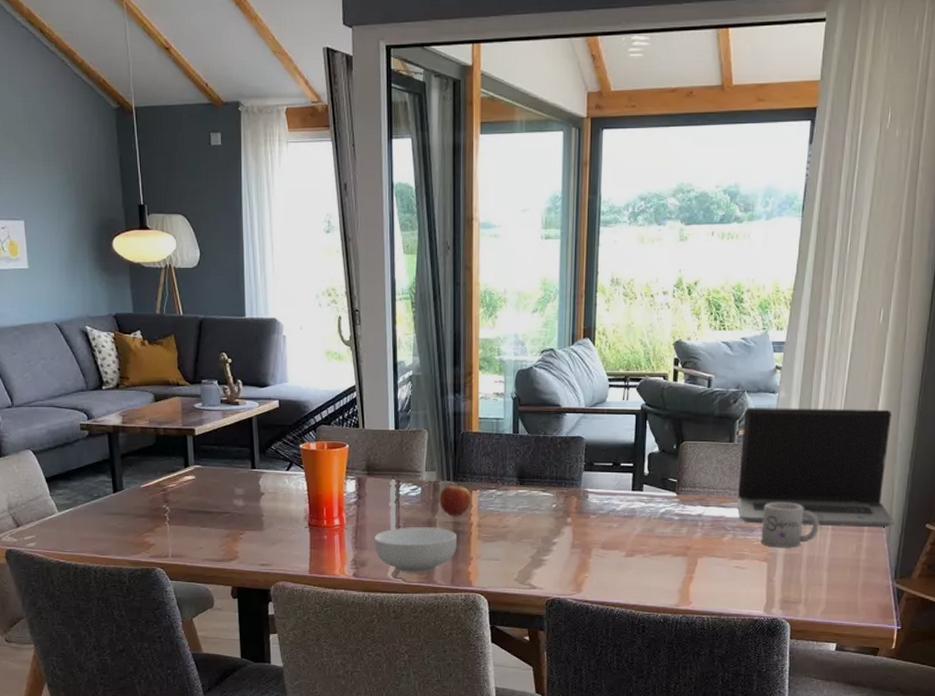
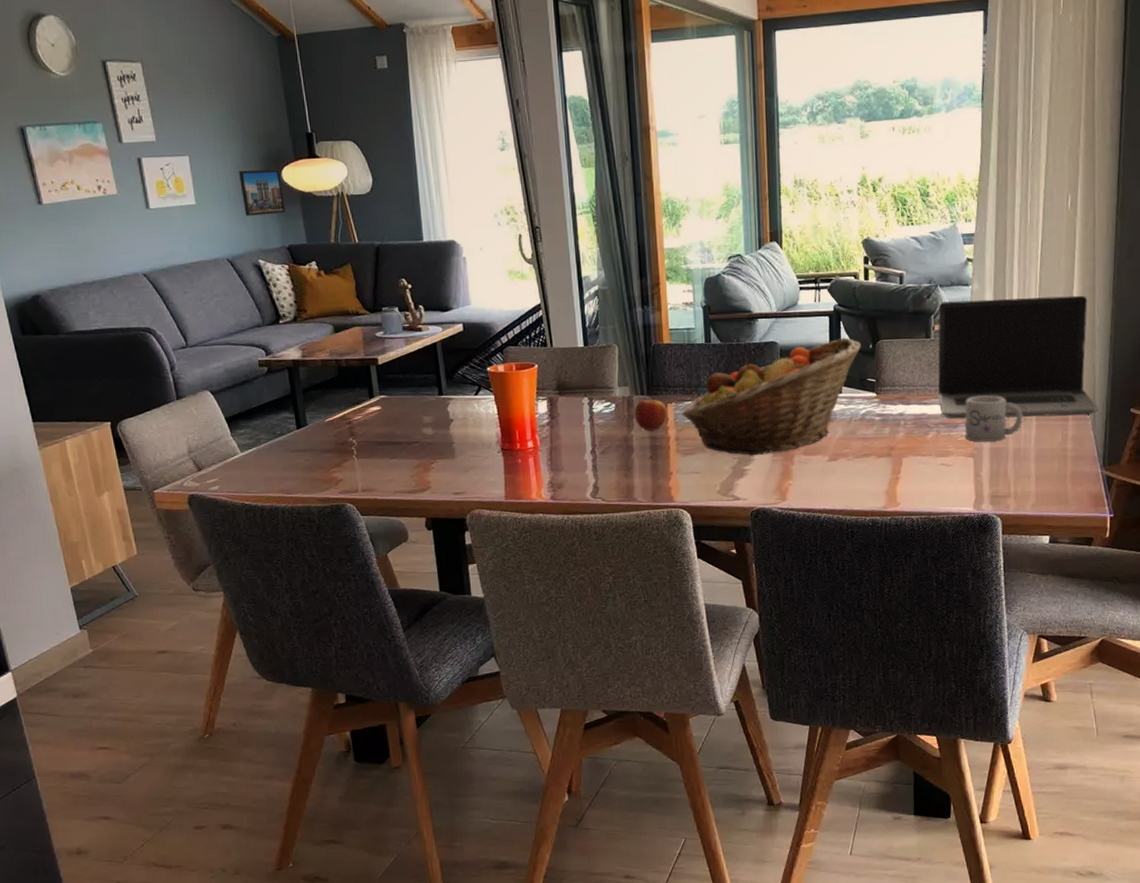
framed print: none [71,238,114,283] -> present [238,169,286,216]
cereal bowl: present [374,527,457,573] -> none [569,443,655,492]
fruit basket: none [485,436,665,547] -> present [681,337,861,456]

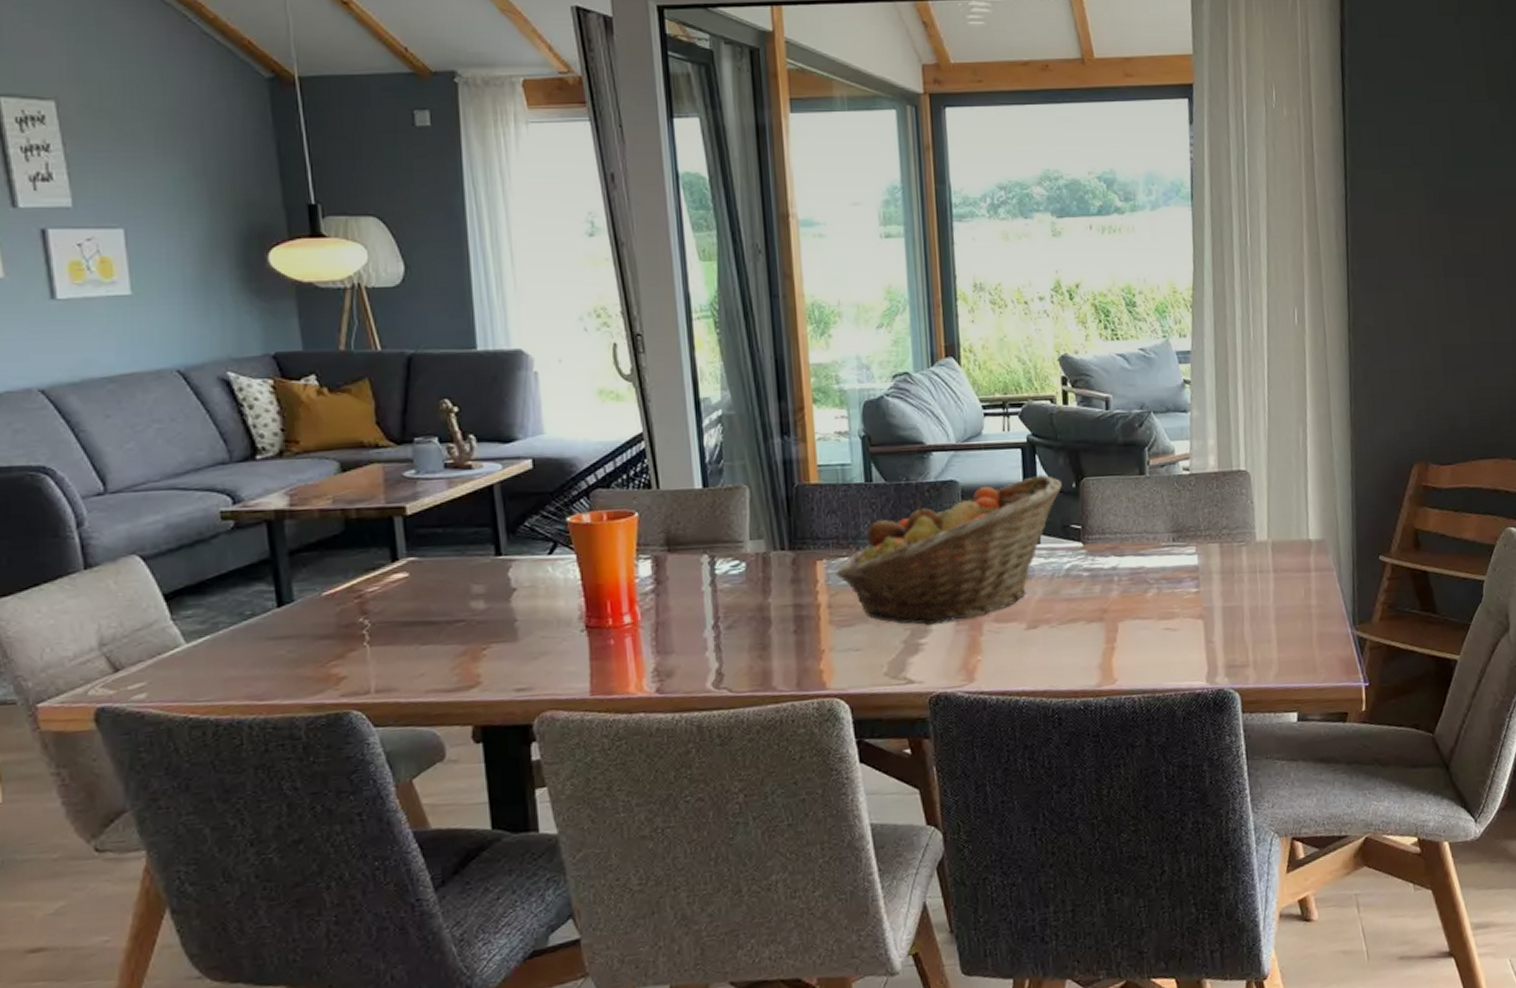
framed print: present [238,169,286,216] -> none [200,250,272,312]
apple: present [634,398,667,431] -> none [772,554,816,597]
laptop computer: present [937,295,1100,419] -> none [1153,424,1345,573]
mug: present [964,395,1023,442] -> none [1190,542,1259,600]

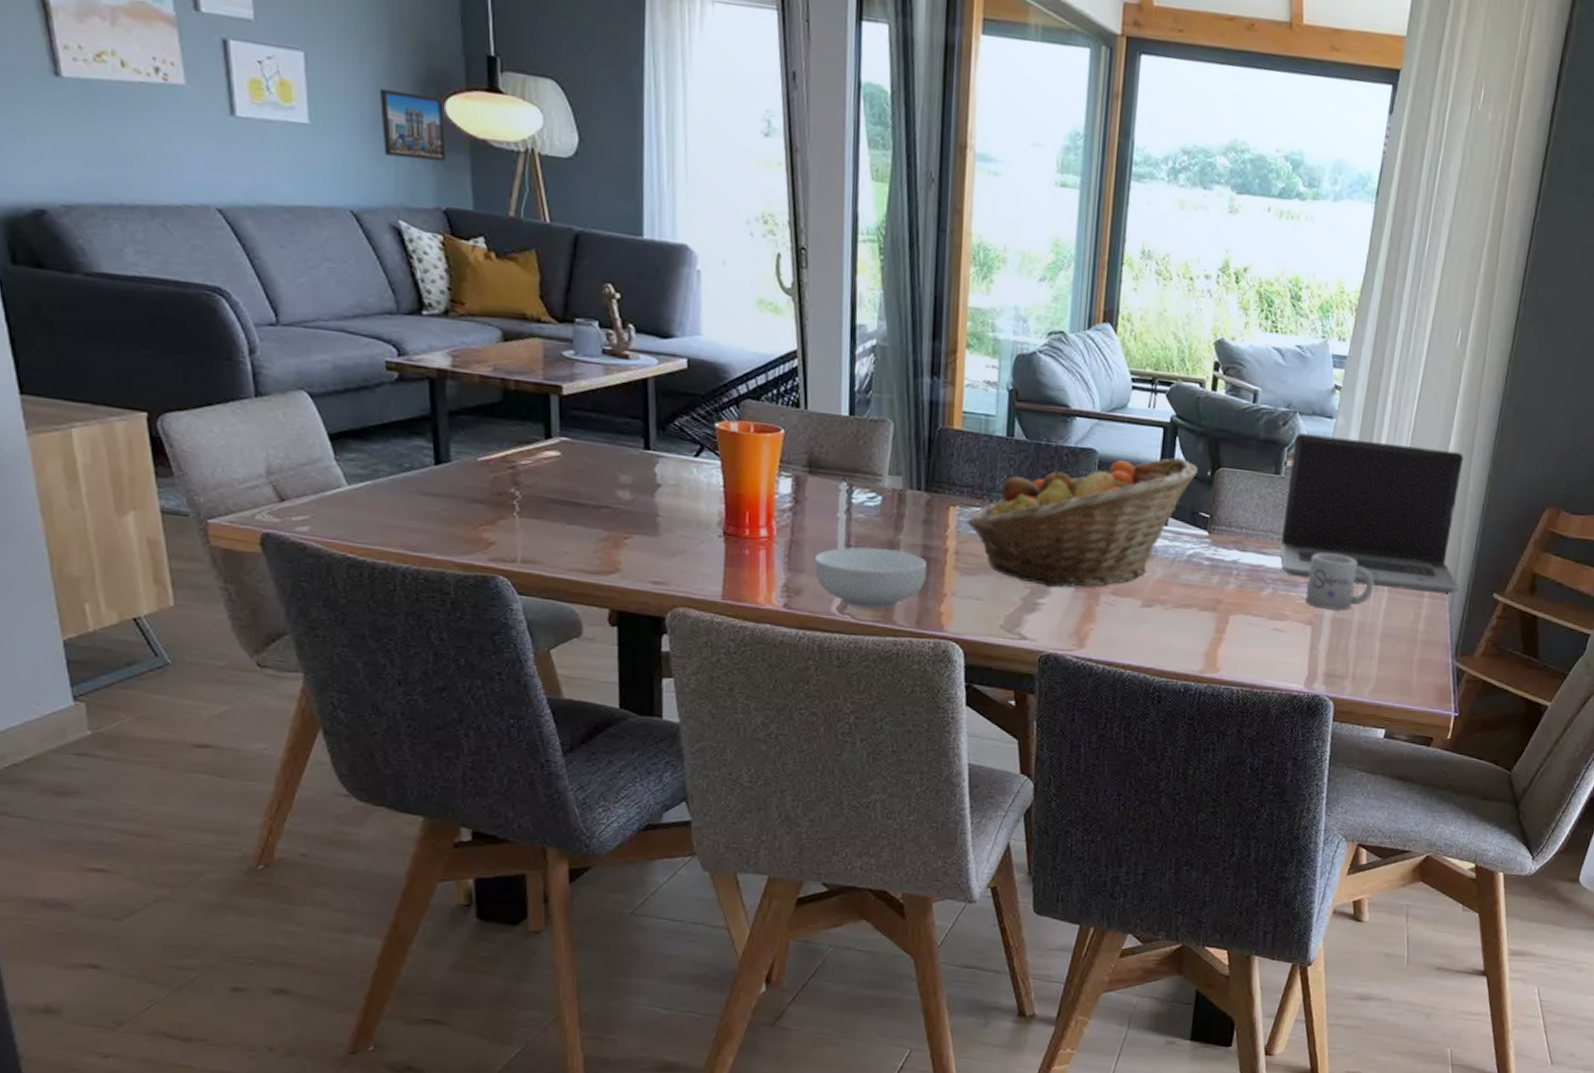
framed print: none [200,250,272,312] -> present [378,88,446,161]
cereal bowl: none [682,614,801,680] -> present [814,547,926,610]
laptop computer: none [1153,424,1345,573] -> present [1279,433,1464,595]
mug: none [1190,542,1259,600] -> present [1305,552,1374,611]

